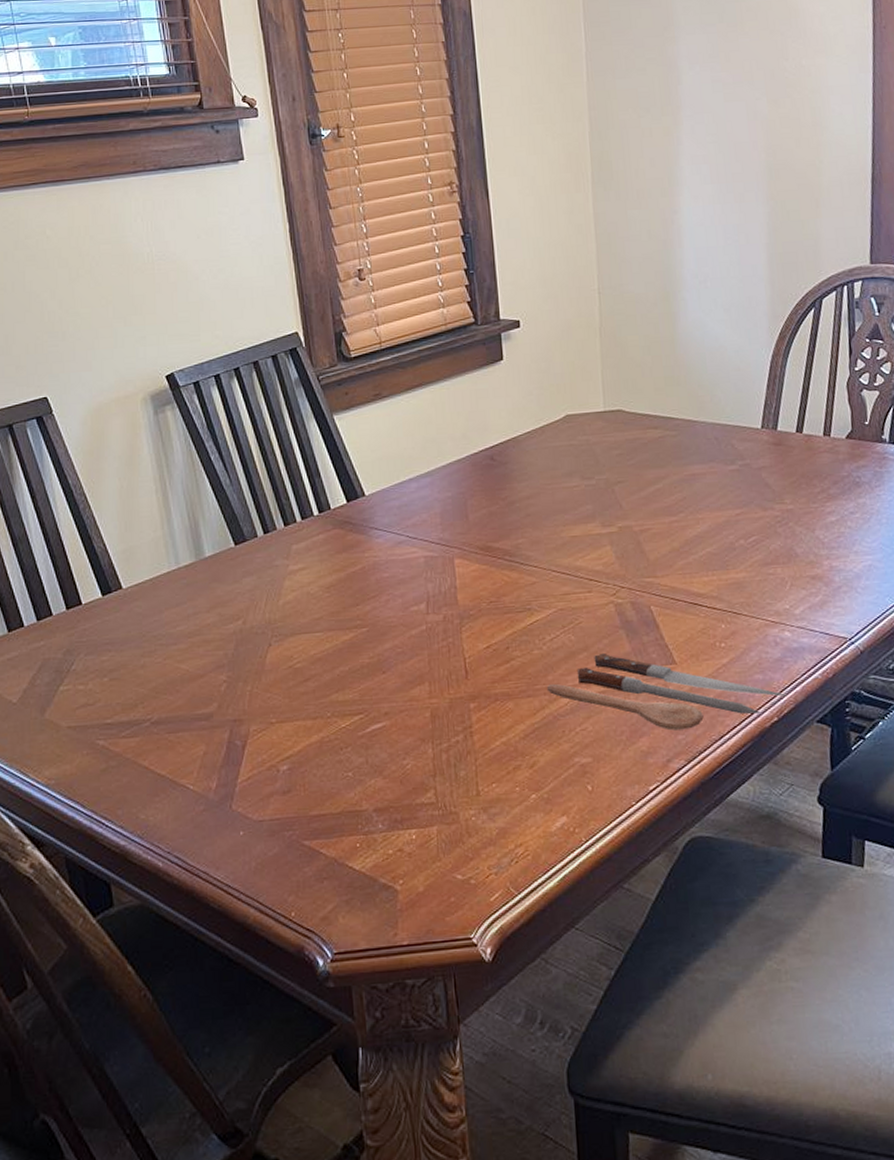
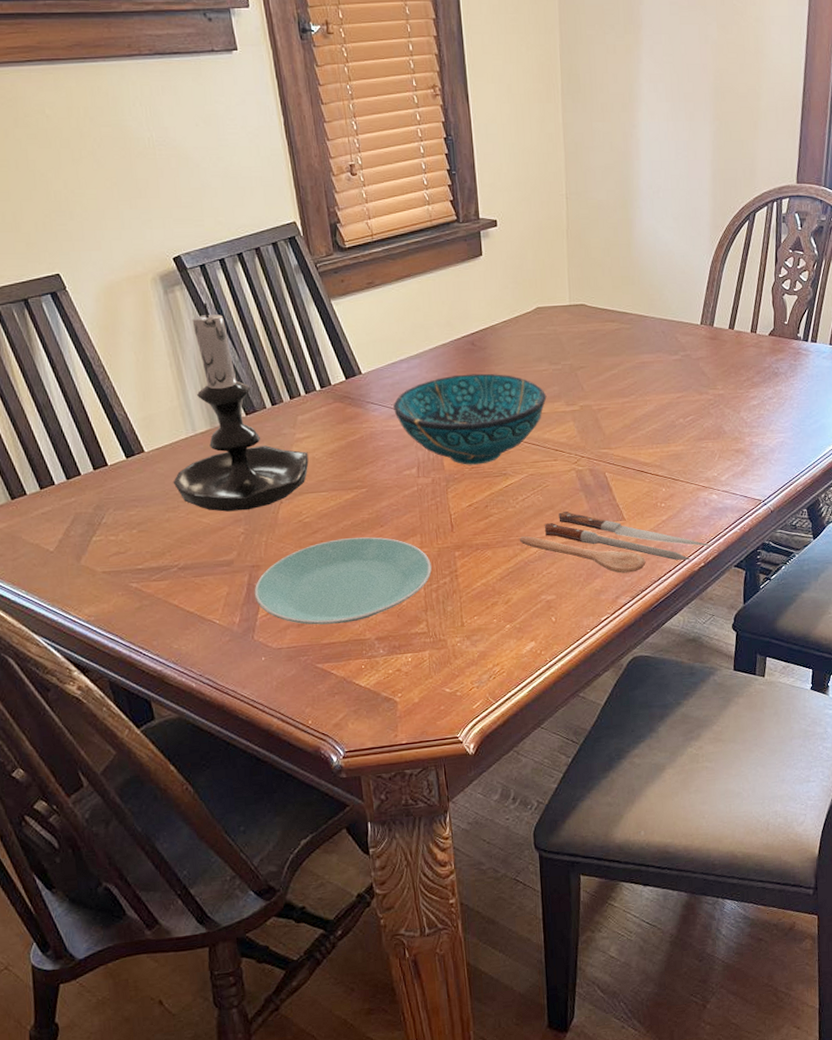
candle holder: none [151,422,303,656] -> present [173,302,309,512]
plate: none [234,685,442,792] -> present [254,537,432,625]
decorative bowl: none [400,491,579,599] -> present [393,373,547,465]

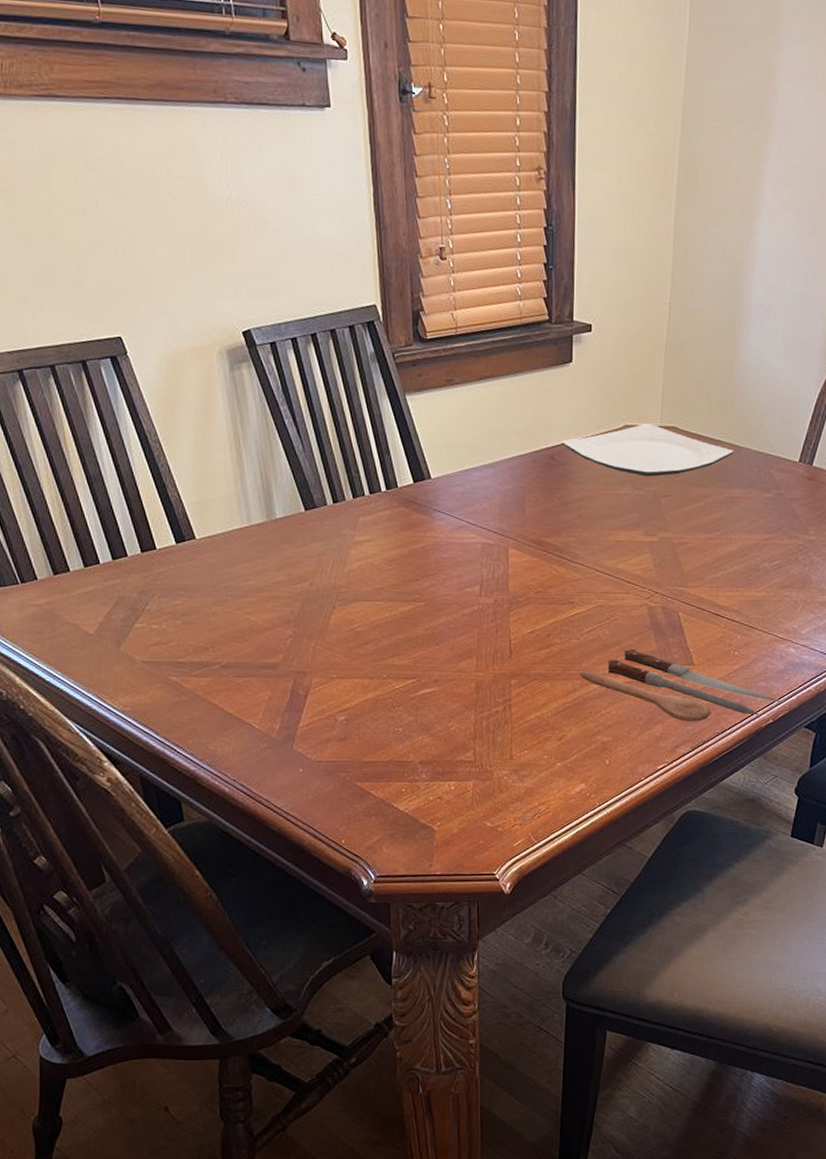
candle holder: present [173,302,309,512] -> none [222,384,366,613]
plate: present [254,537,432,625] -> none [297,653,485,742]
decorative bowl: present [393,373,547,465] -> none [461,490,625,590]
plate: none [480,303,640,352] -> present [562,423,734,477]

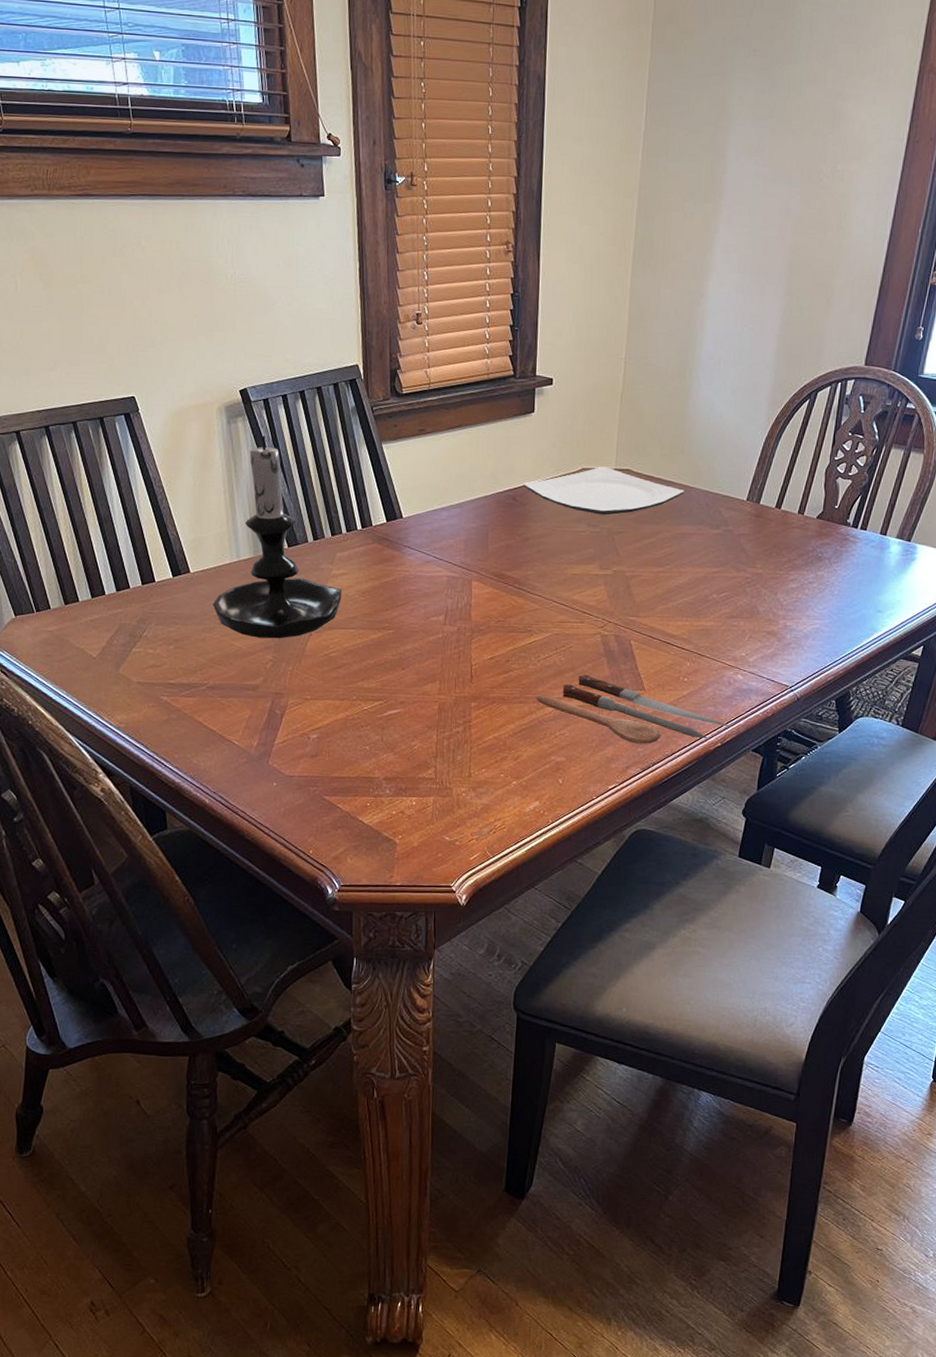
candle holder: none [222,384,366,613] -> present [212,435,342,639]

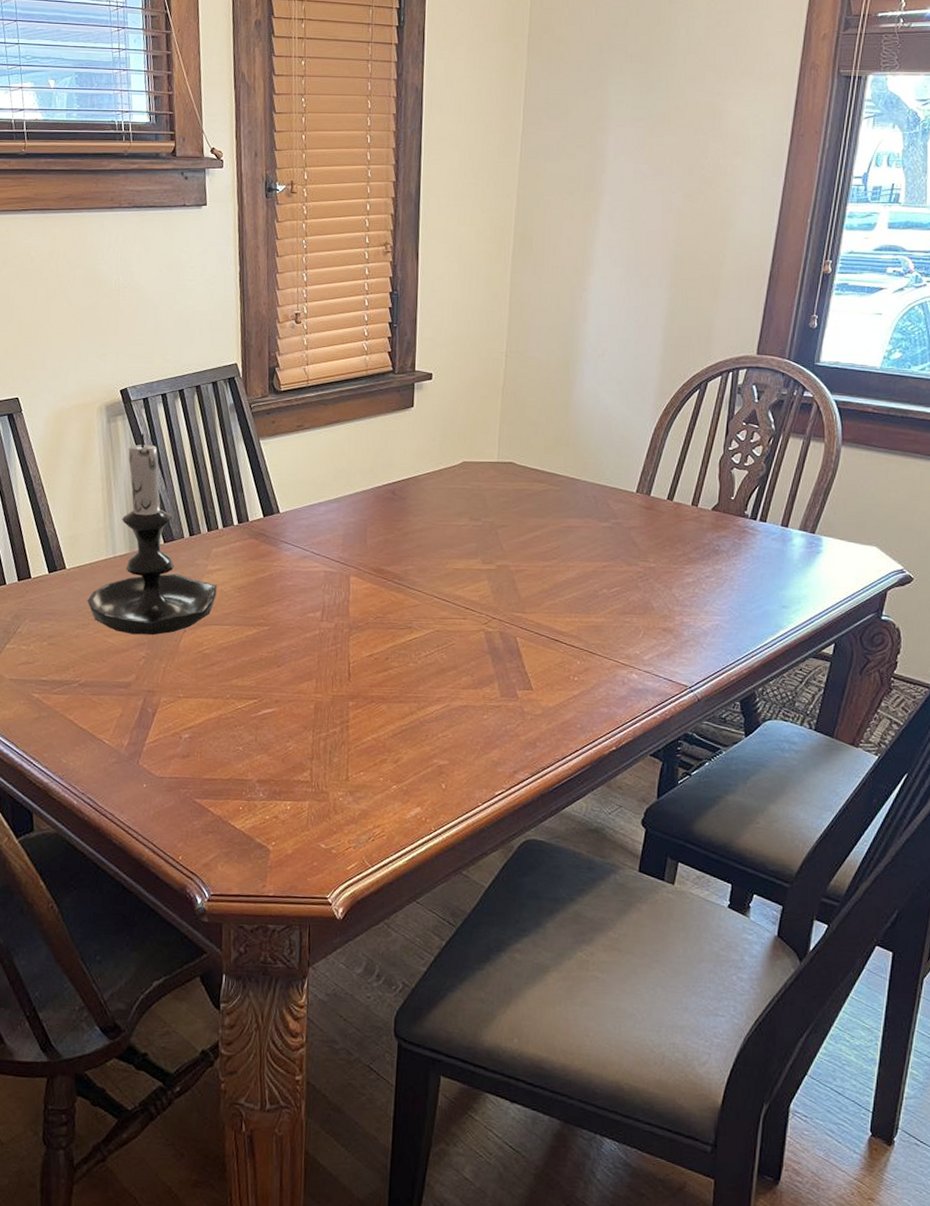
plate: present [523,466,685,515] -> none [402,459,570,509]
spoon: present [536,674,732,744] -> none [417,672,627,747]

